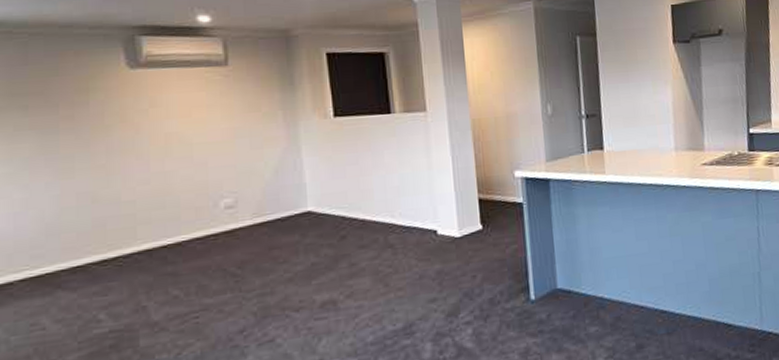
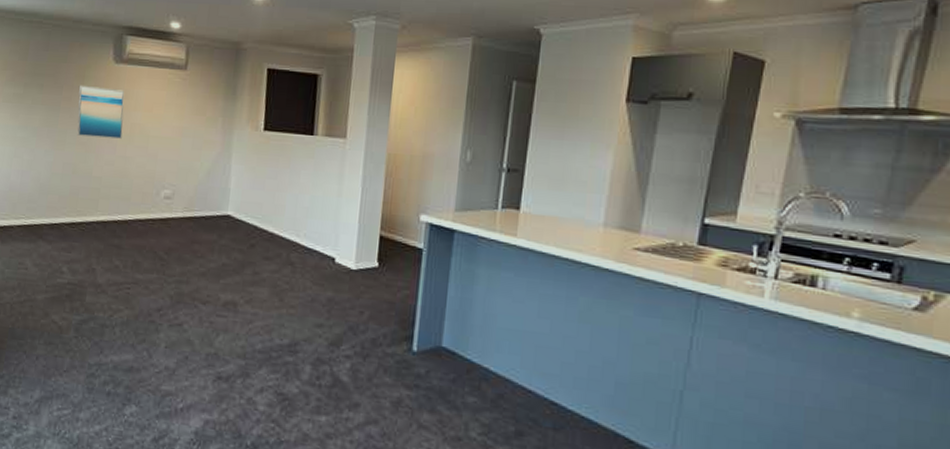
wall art: none [82,97,155,158] -> present [77,85,125,139]

